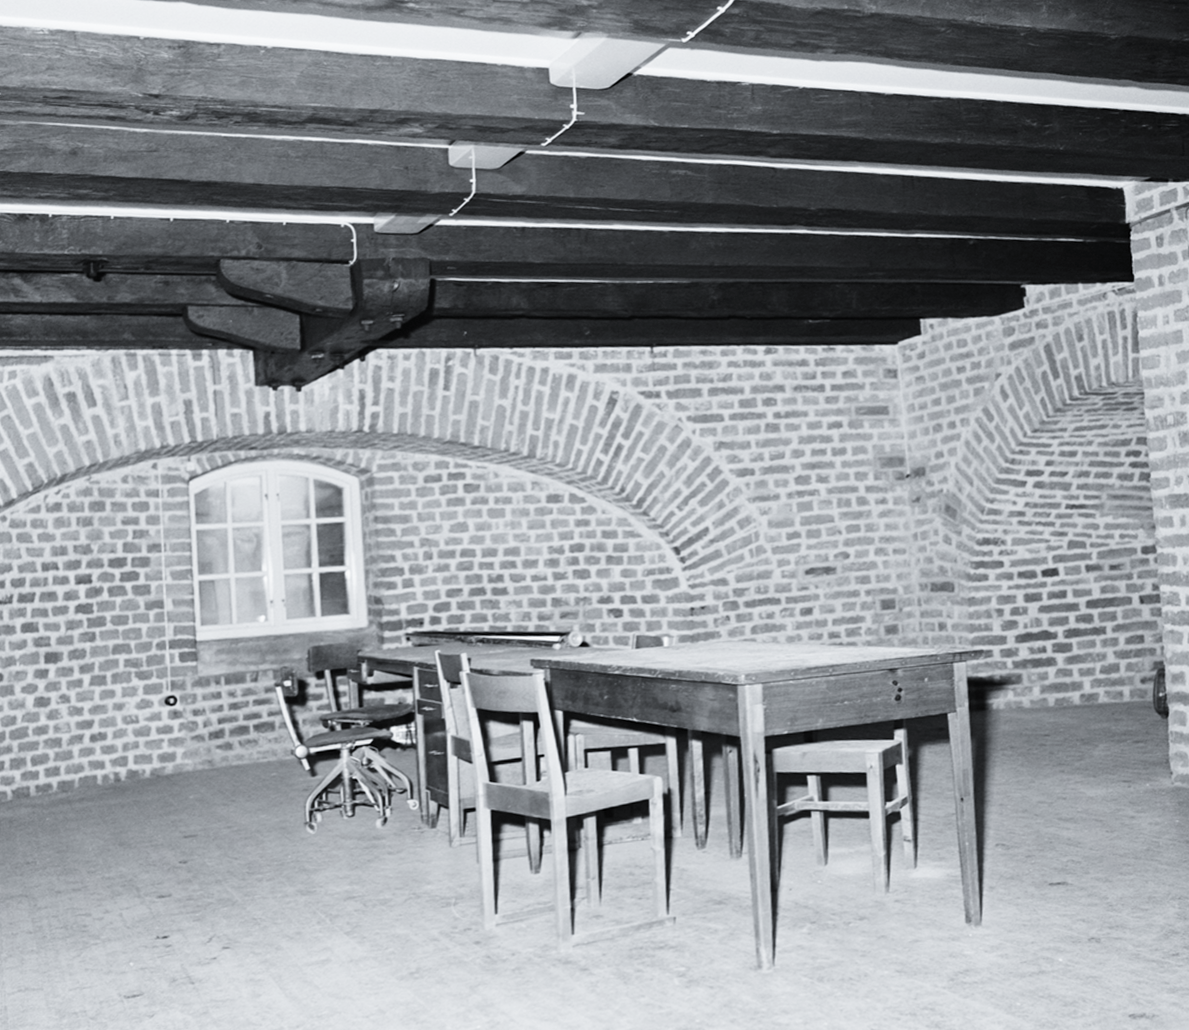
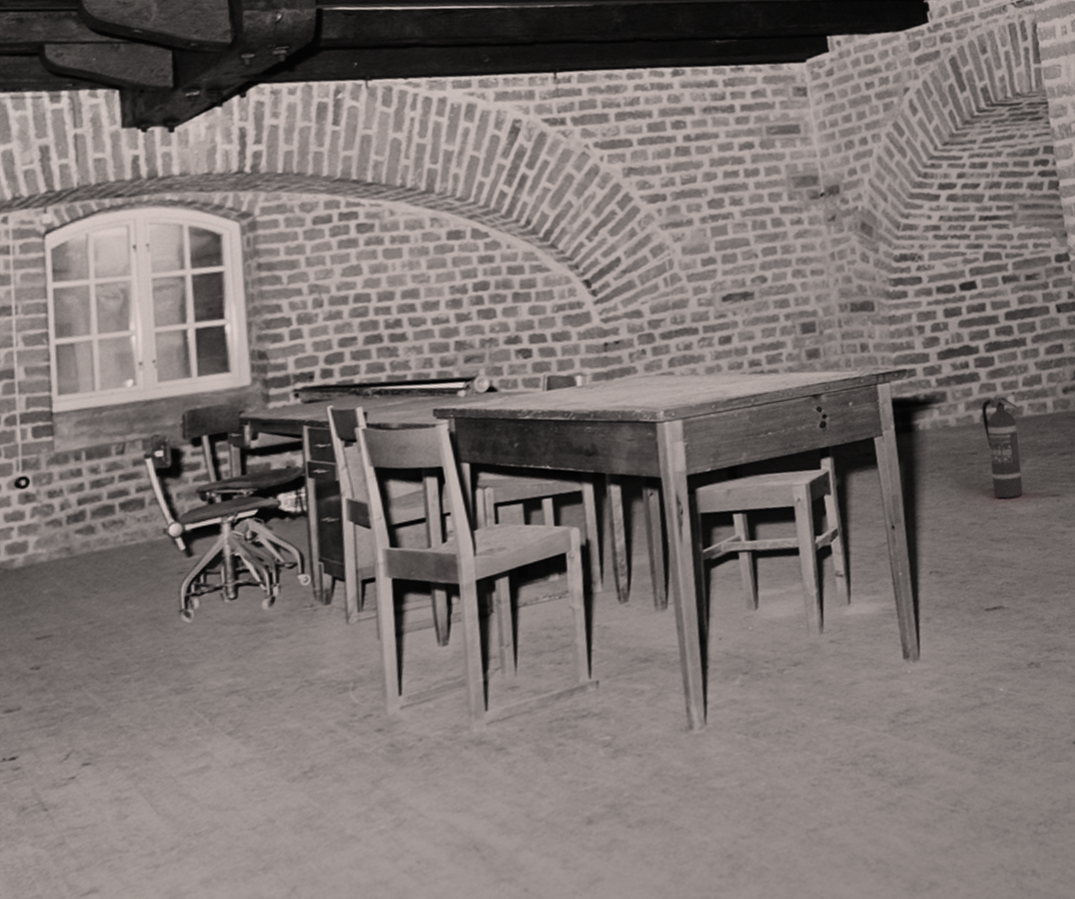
fire extinguisher: none [1056,678,1094,781] -> present [981,391,1023,499]

